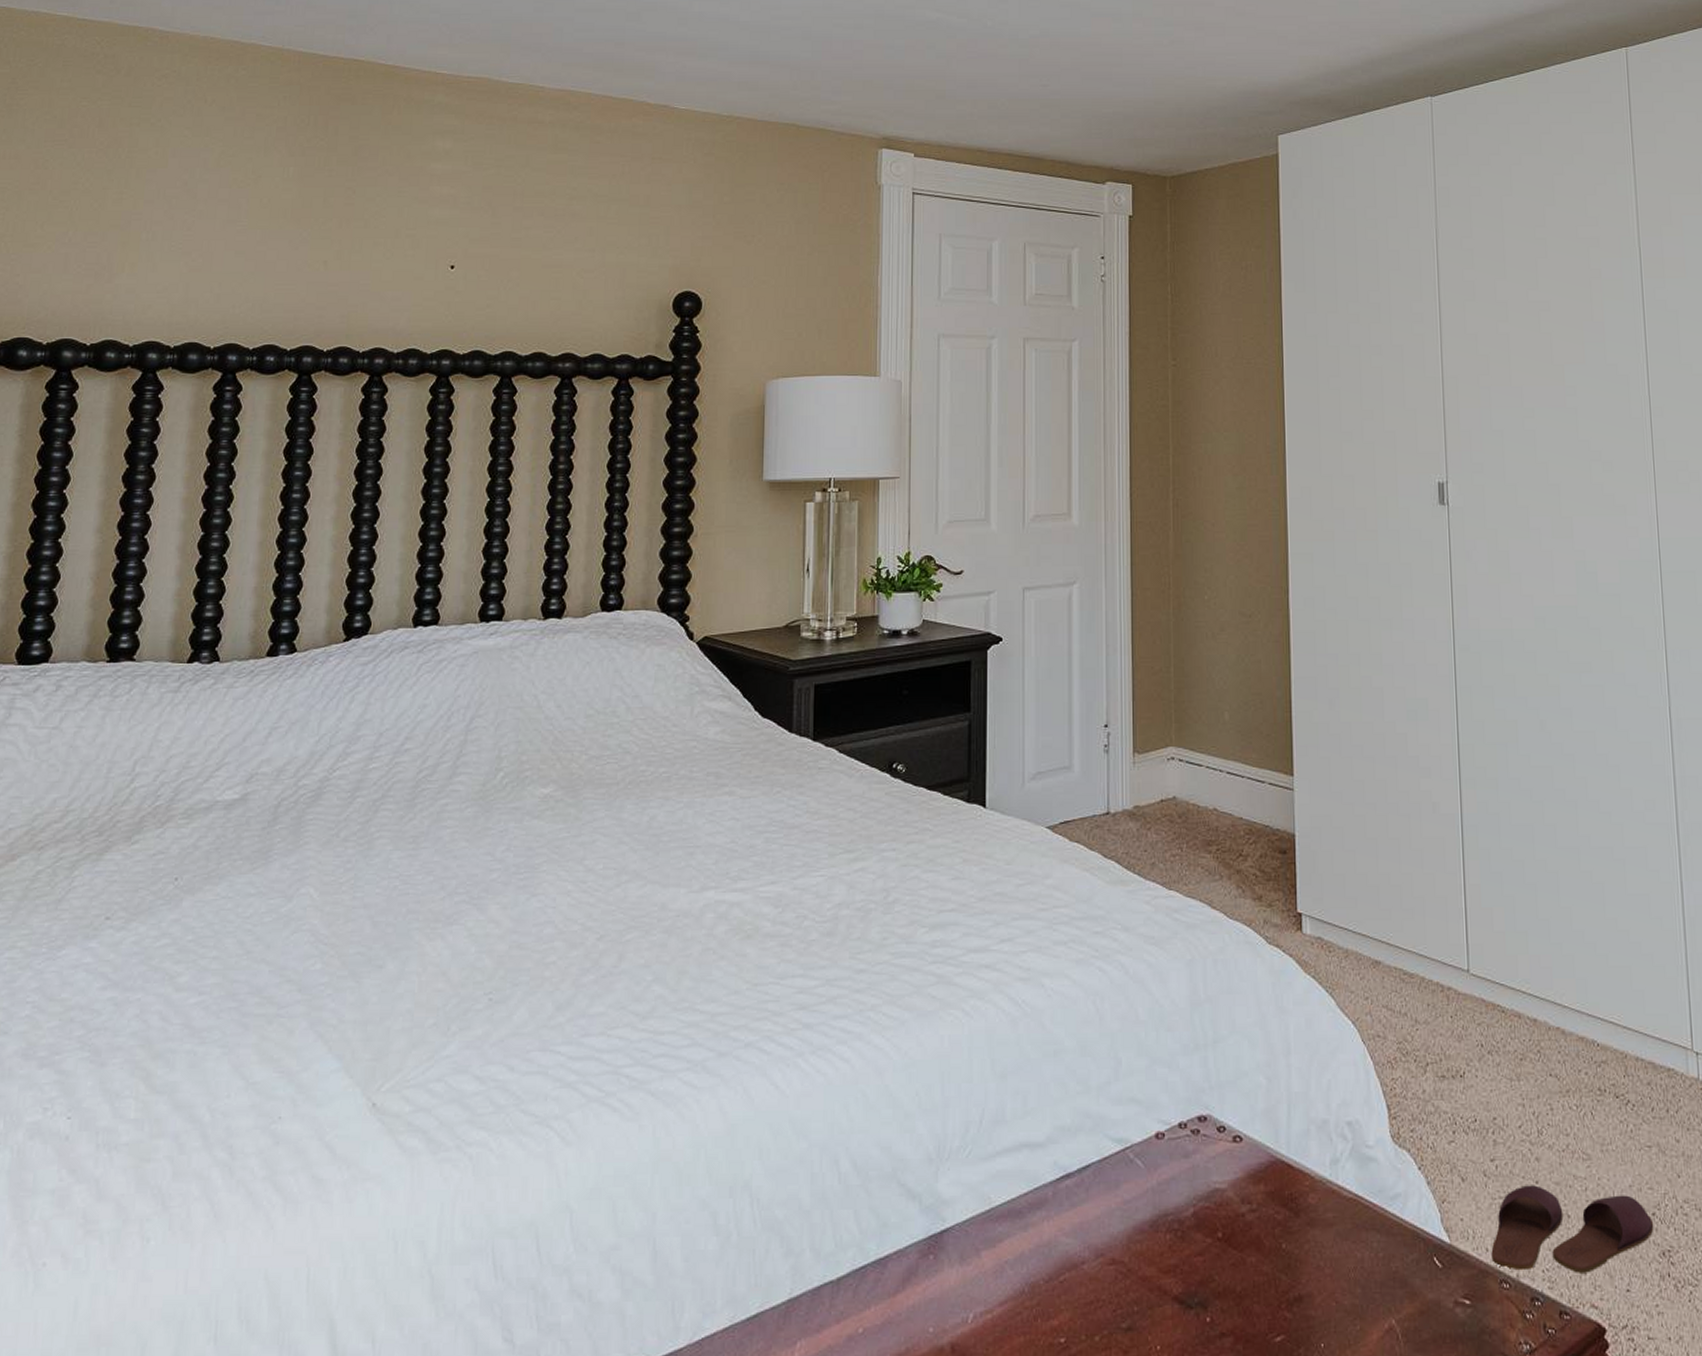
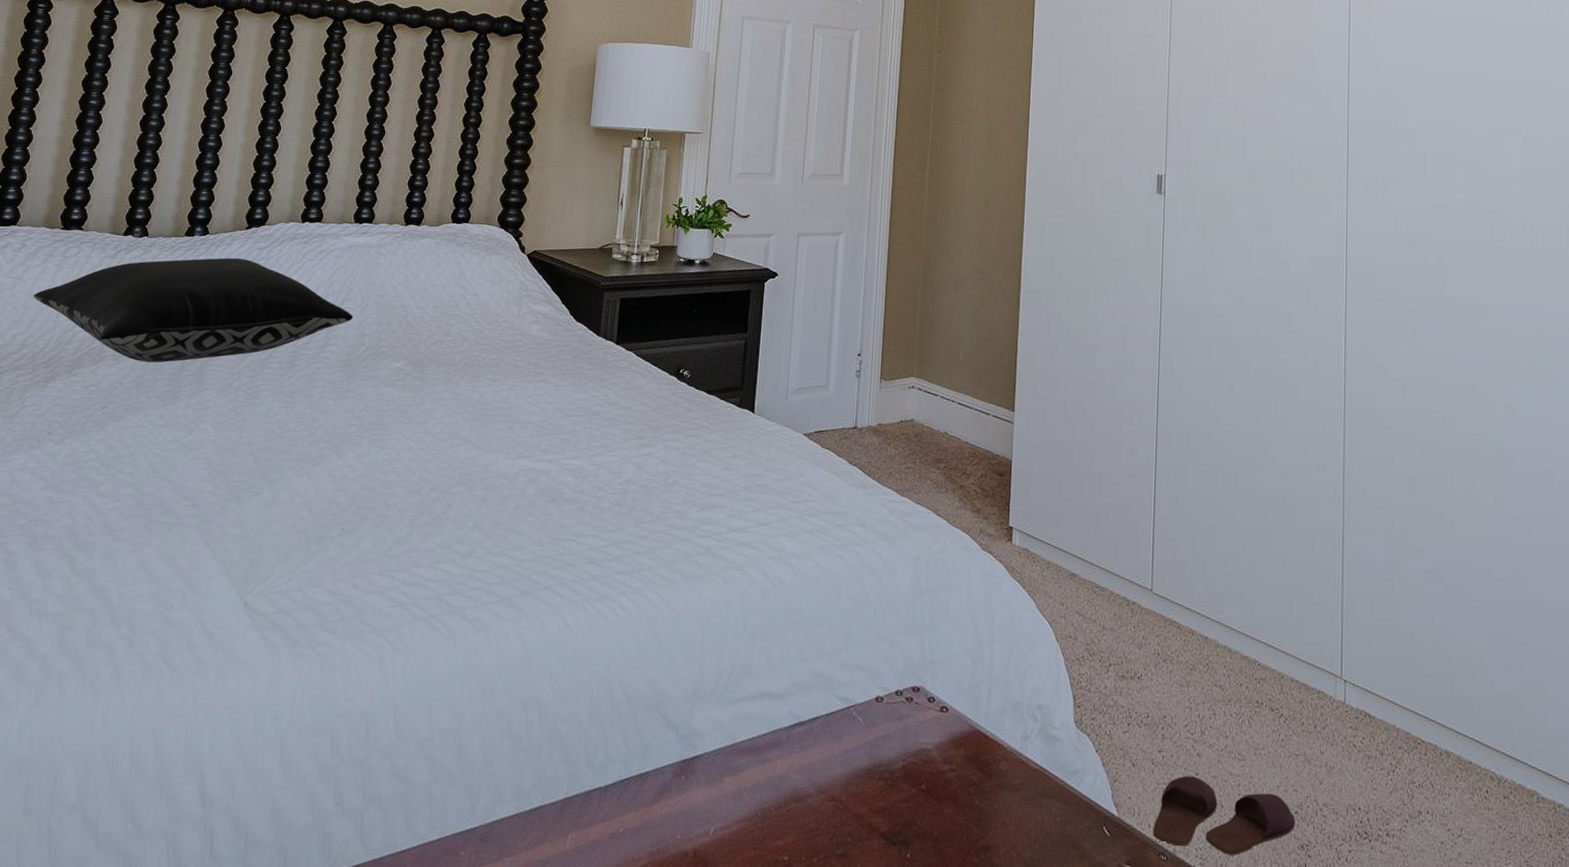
pillow: none [76,679,485,818] -> present [34,257,353,363]

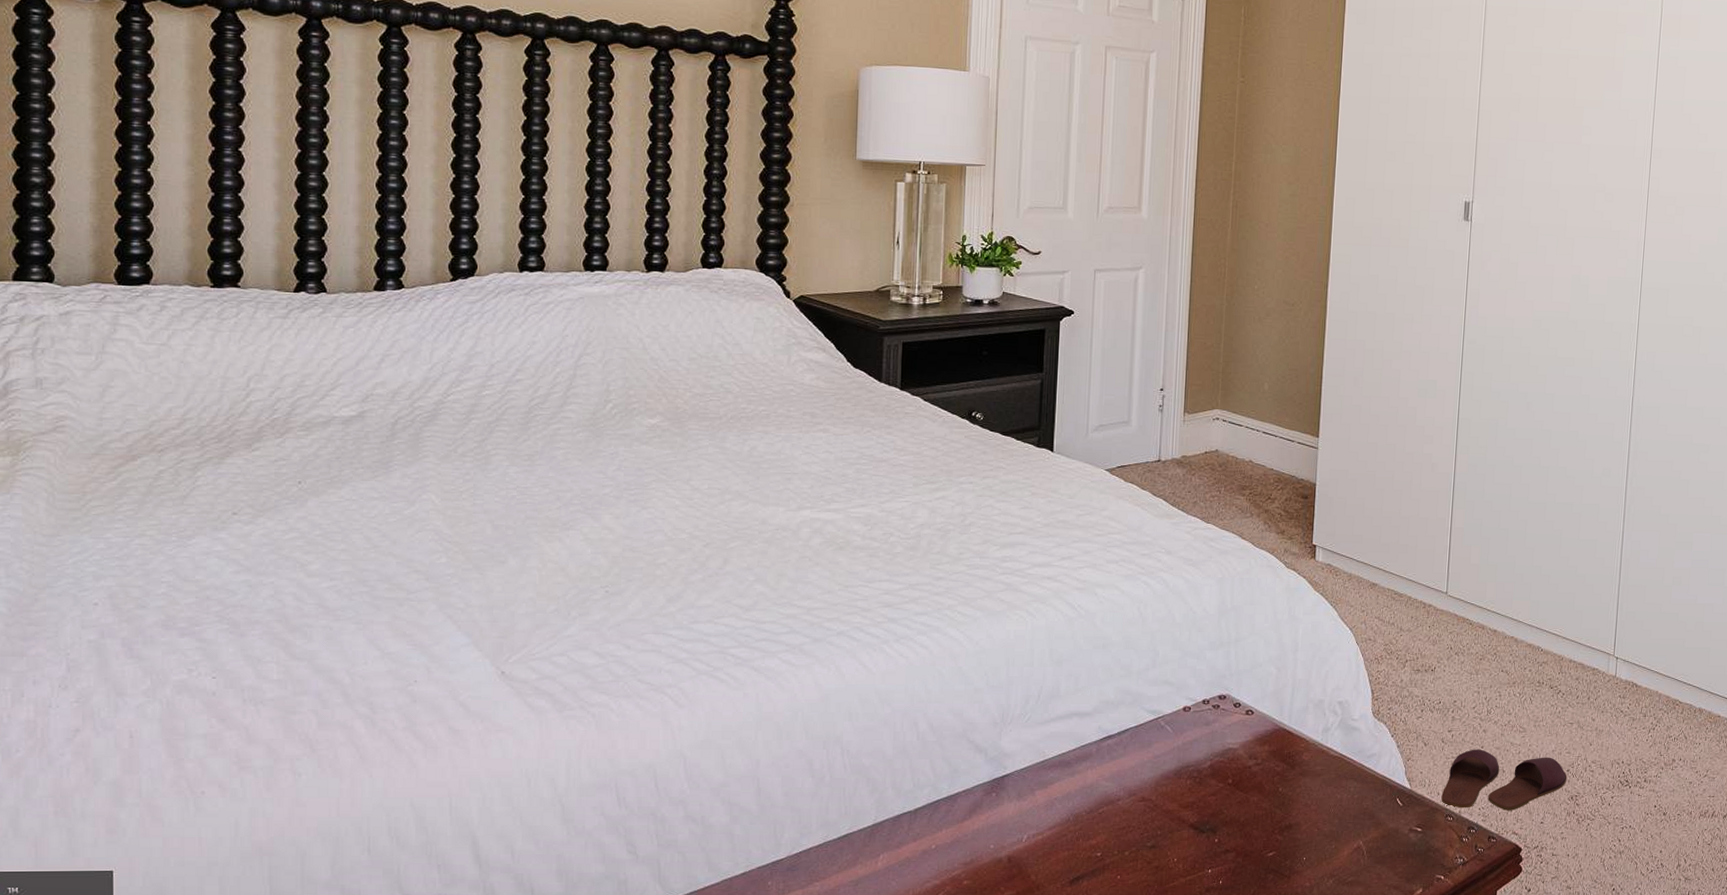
pillow: present [34,257,353,363] -> none [188,313,594,432]

